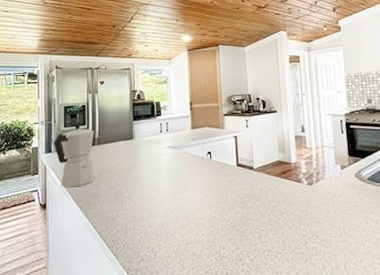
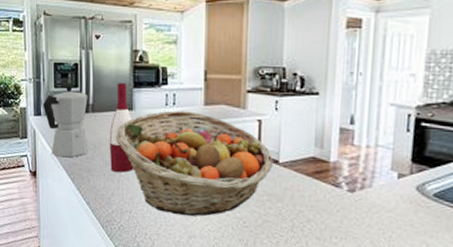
wine bottle: none [113,118,136,194] -> present [109,83,134,173]
fruit basket: none [119,135,249,226] -> present [115,110,273,217]

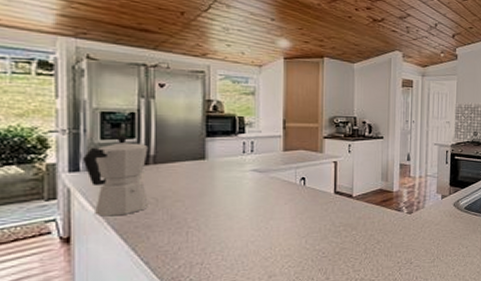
wine bottle: present [109,83,134,173] -> none [175,133,206,224]
fruit basket: present [115,110,273,217] -> none [184,157,348,258]

